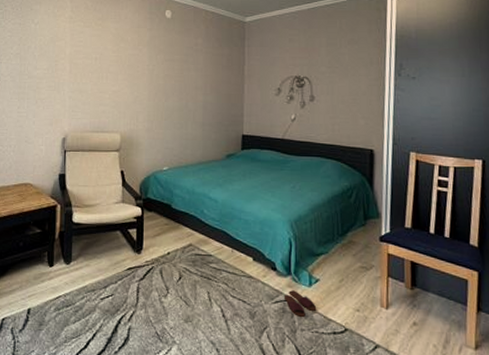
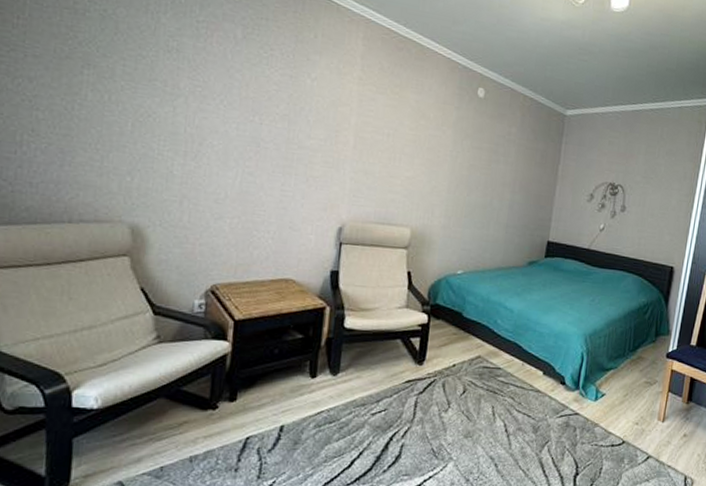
slippers: present [285,290,317,317] -> none [569,404,599,430]

